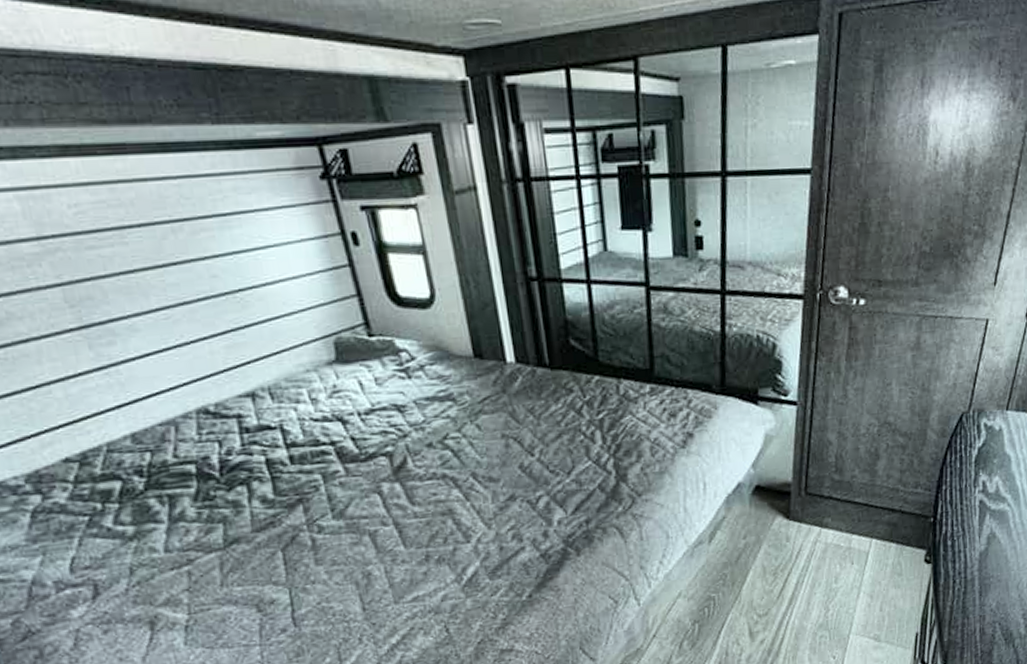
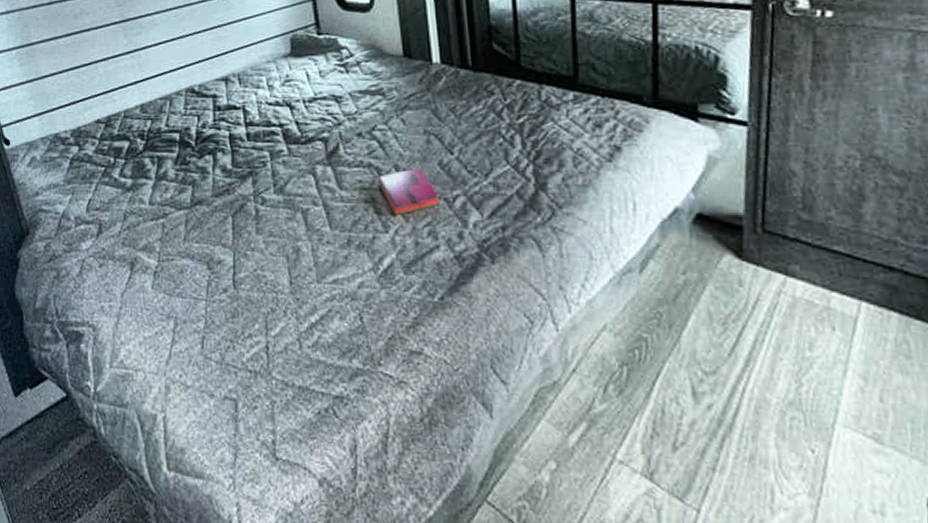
hardback book: none [453,473,523,525] -> present [377,167,440,216]

